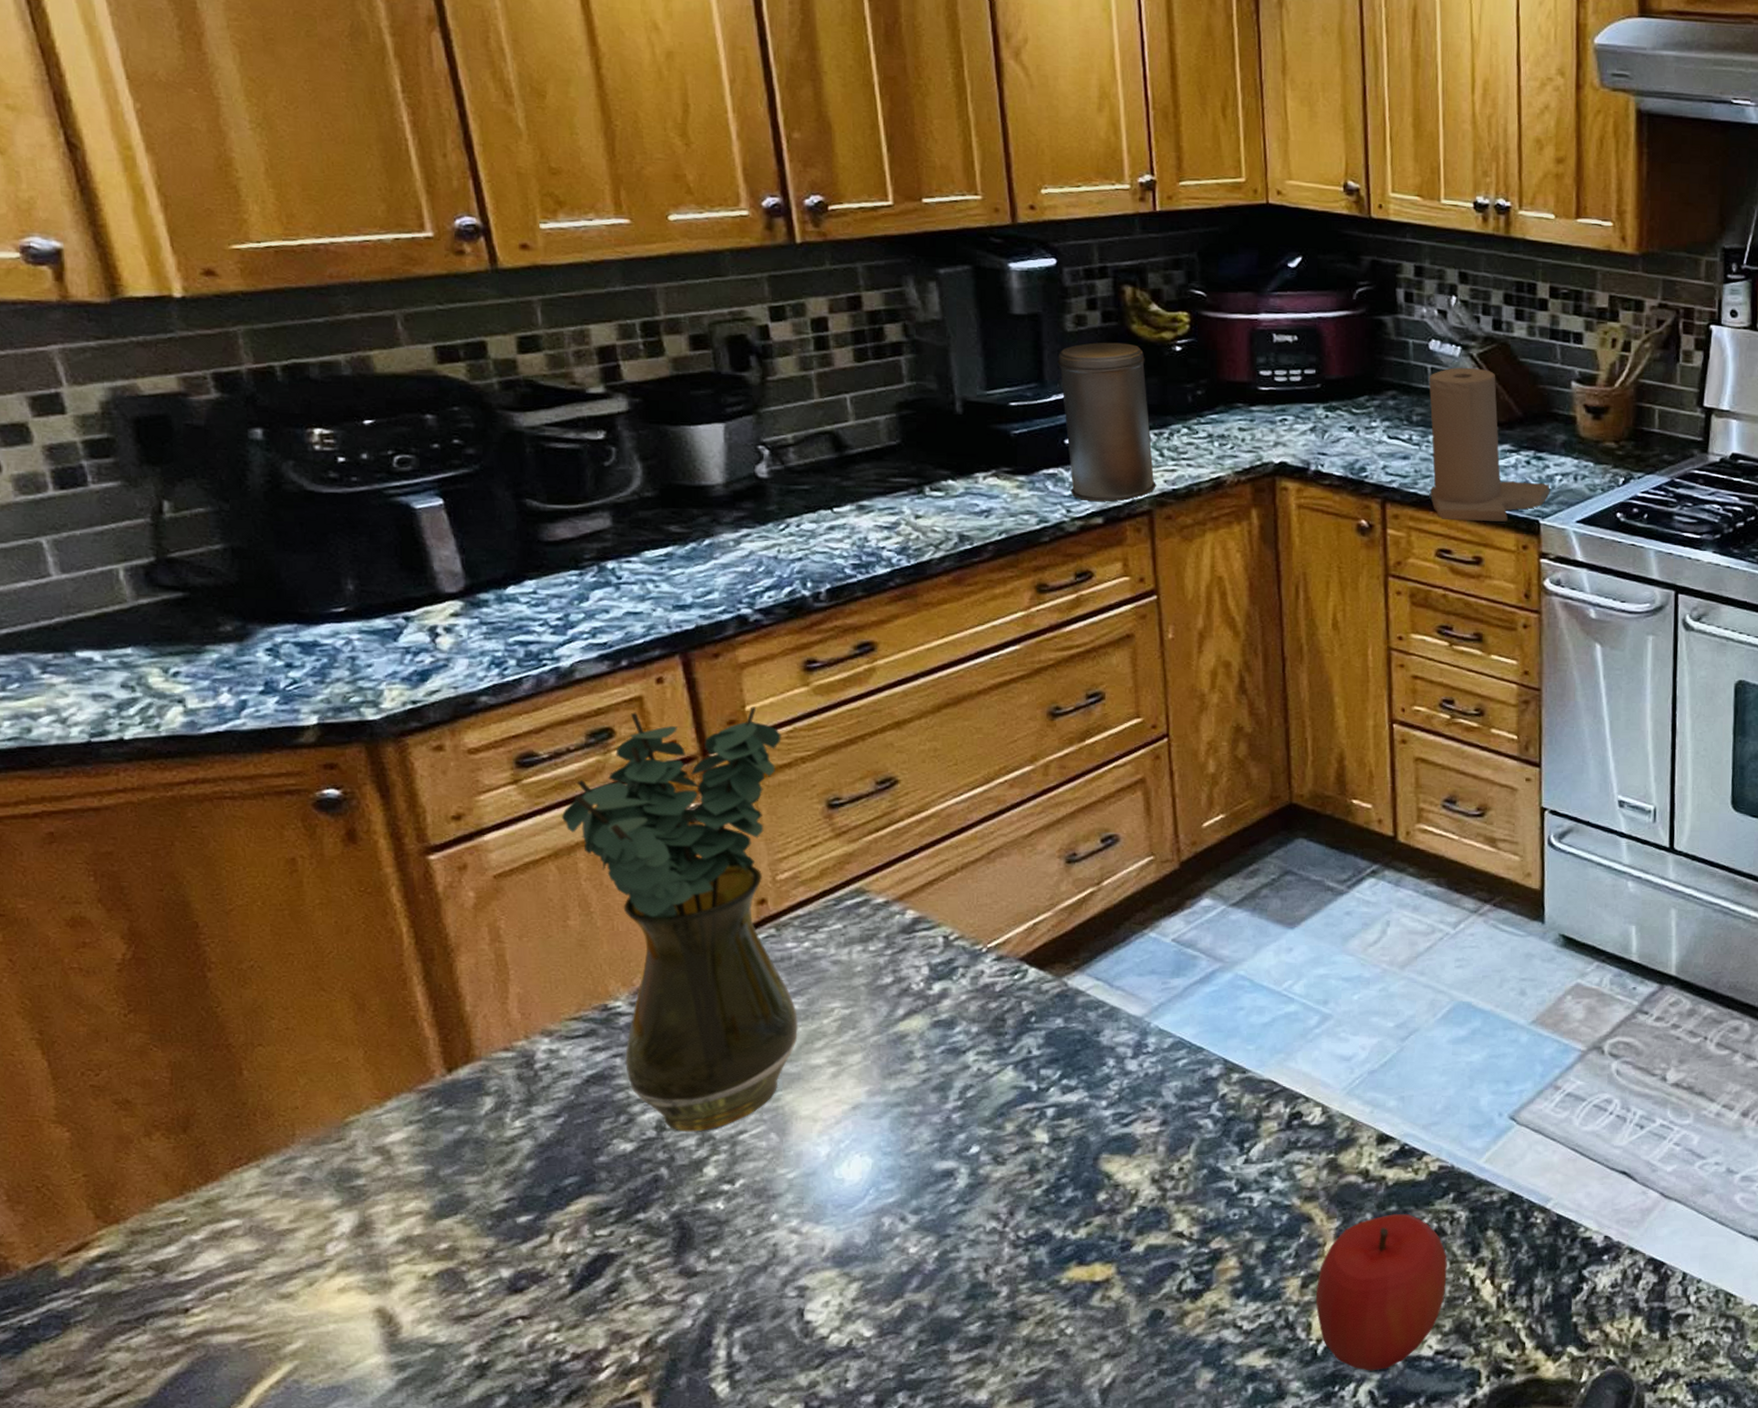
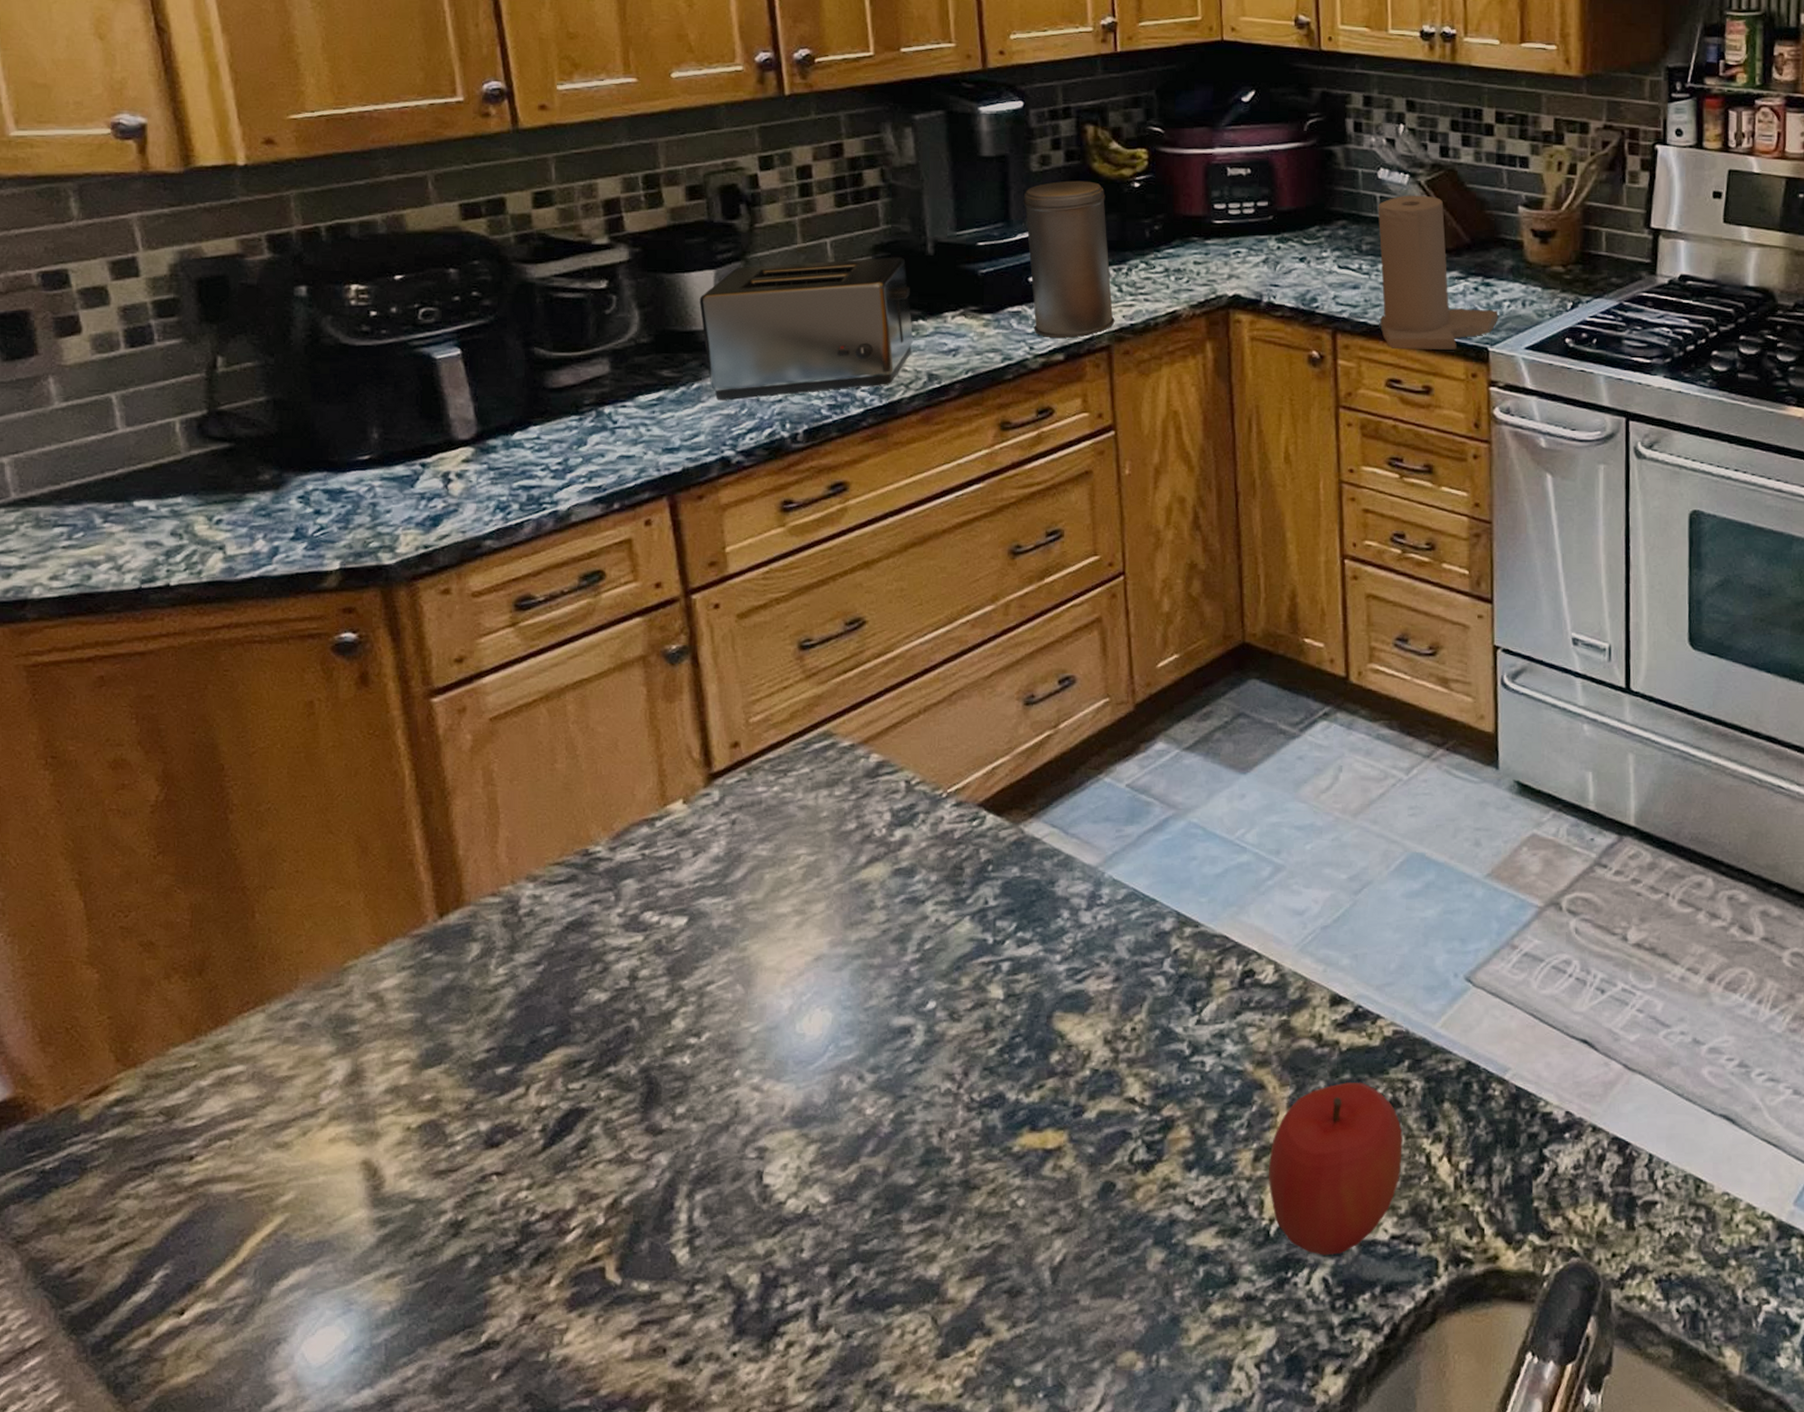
vase: present [561,706,799,1132] -> none [553,548,766,982]
toaster: none [708,415,943,557] -> present [699,257,914,400]

